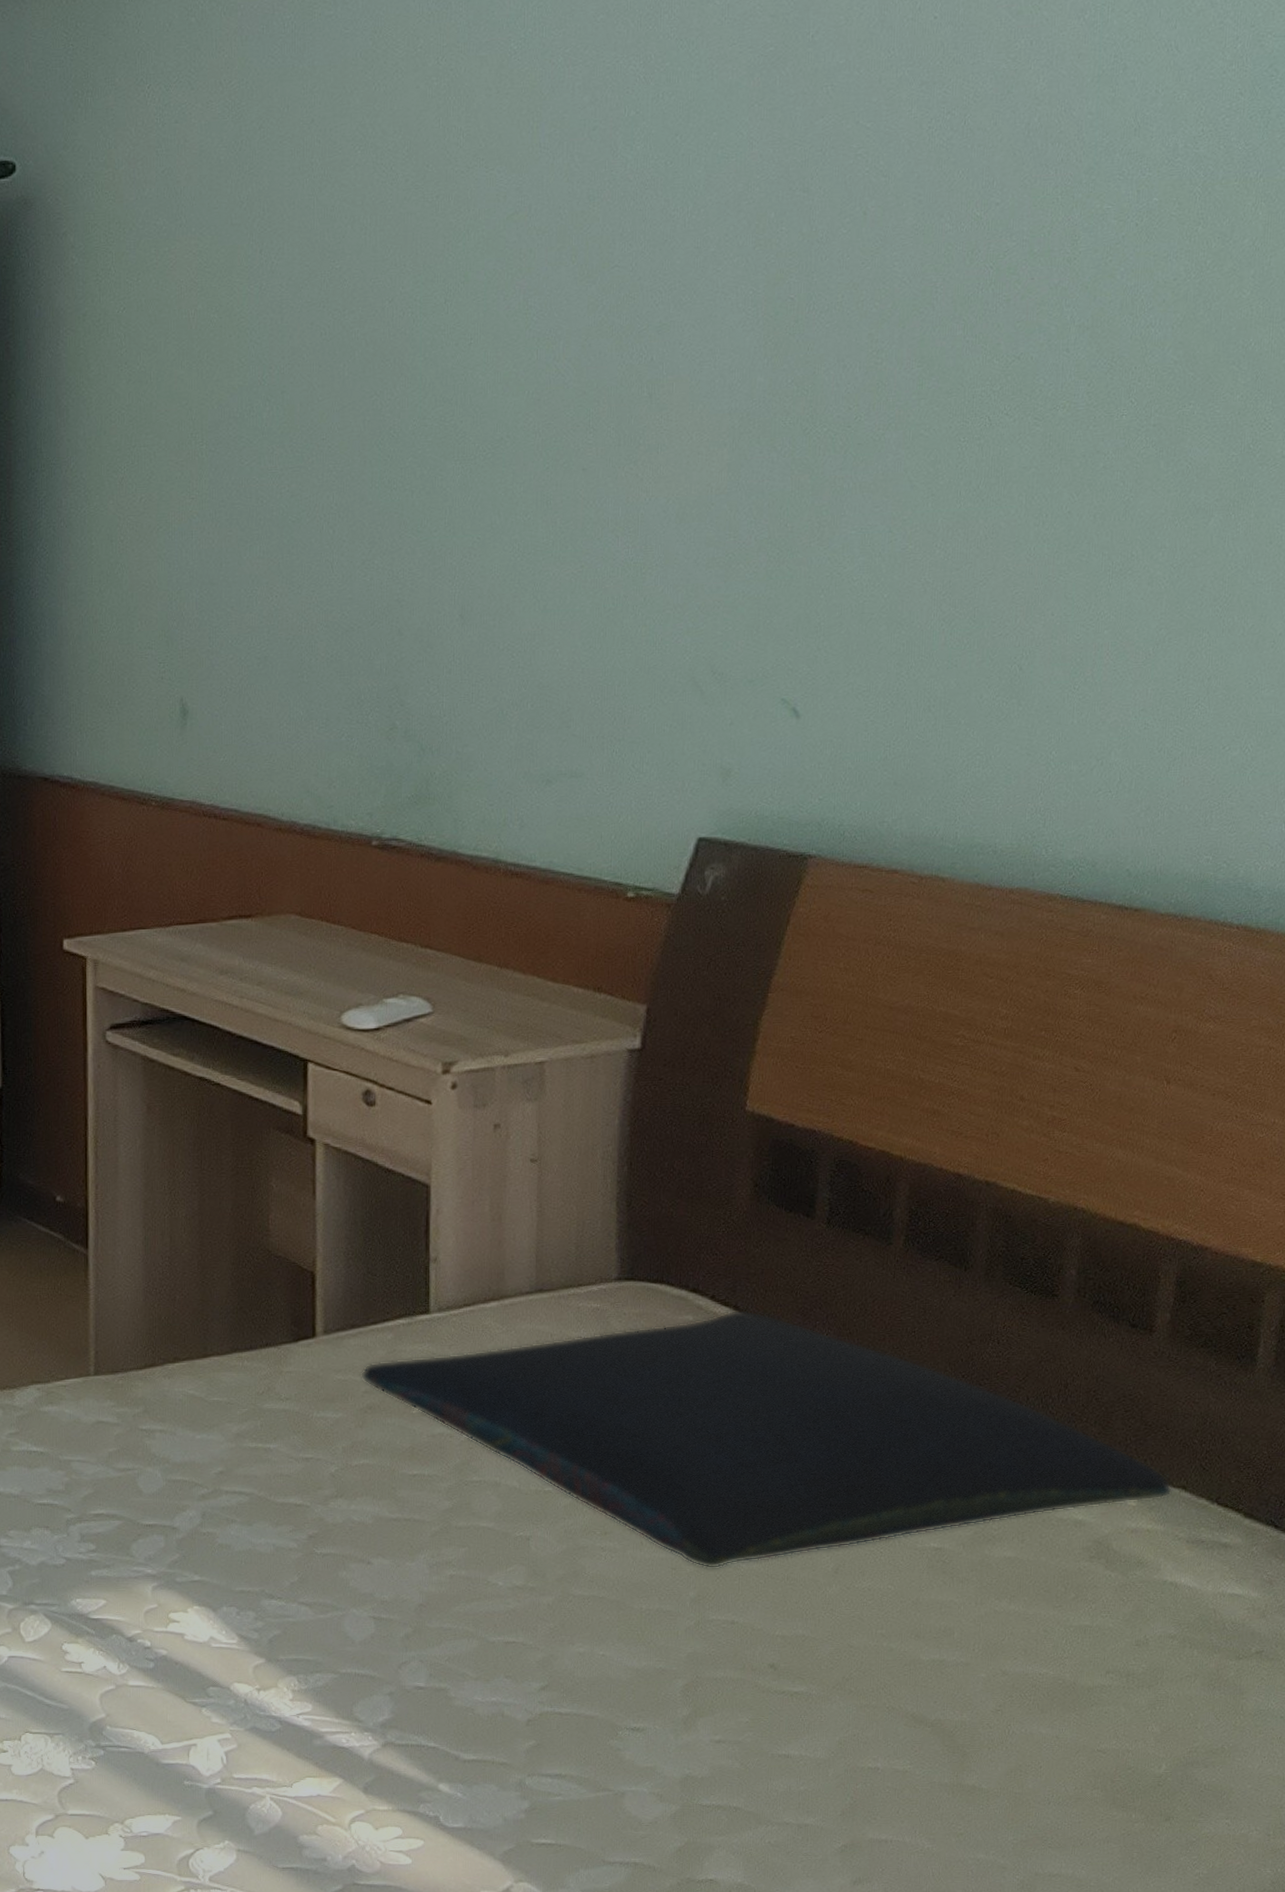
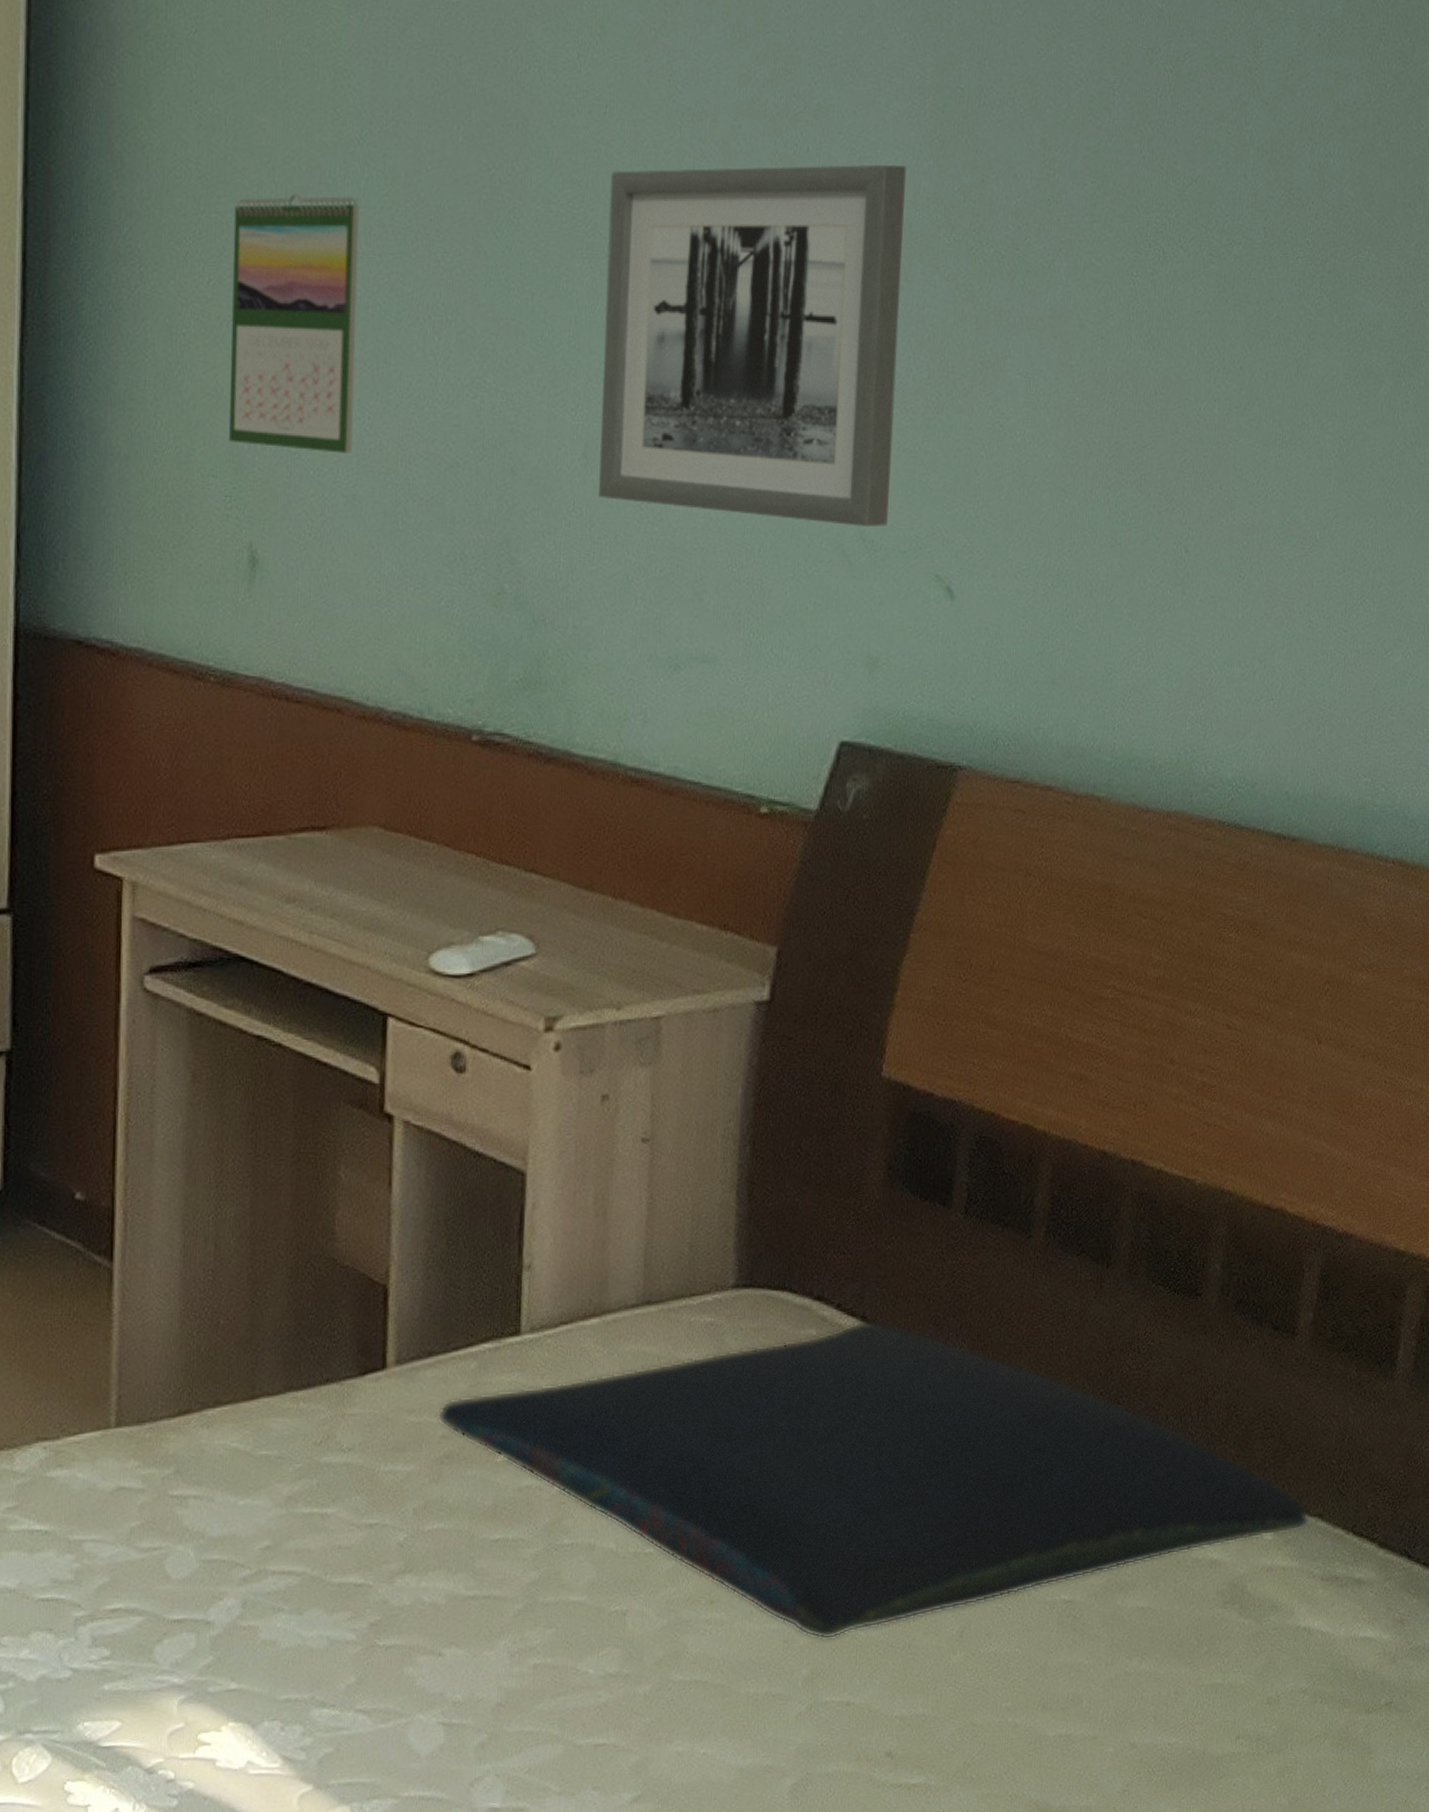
calendar: none [159,426,263,626] -> present [229,193,359,453]
wall art: none [474,366,743,662] -> present [599,165,906,526]

